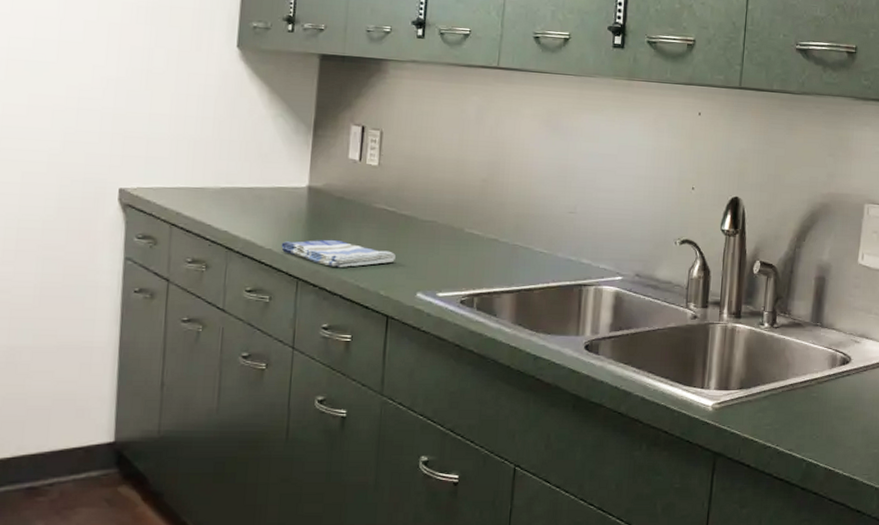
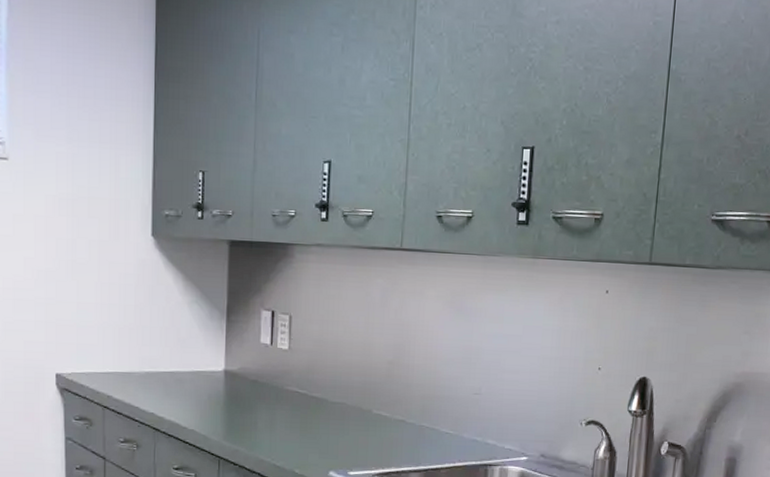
dish towel: present [281,239,396,268] -> none [203,420,308,448]

